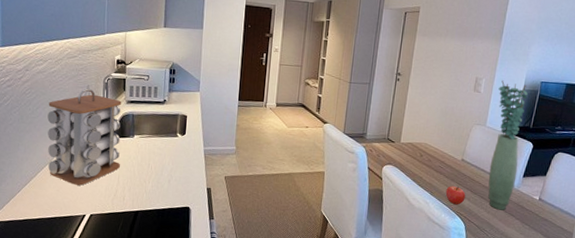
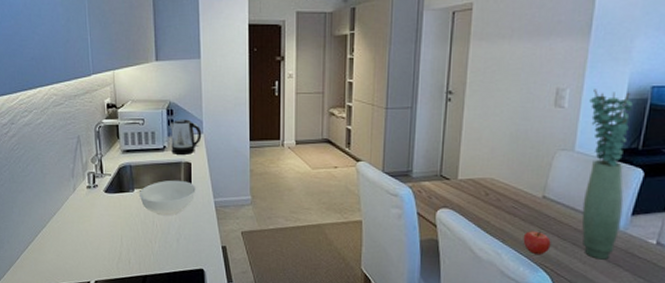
spice rack: present [47,88,122,186] -> none [38,139,122,249]
bowl: none [138,129,189,160] -> present [138,179,196,216]
kettle: none [170,78,199,109] -> present [170,119,202,155]

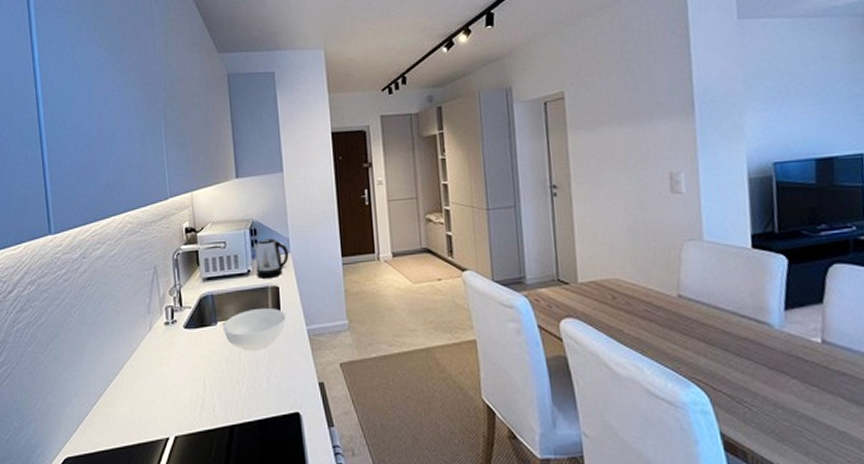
fruit: present [523,231,551,255] -> none [664,337,699,367]
vase: present [581,89,633,260] -> none [708,170,775,367]

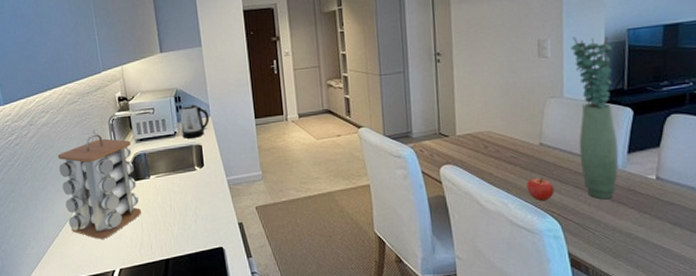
spice rack: none [111,269,204,398] -> present [57,133,141,239]
bowl: present [222,307,286,351] -> none [154,162,209,199]
fruit: none [664,337,699,367] -> present [526,178,554,202]
vase: none [708,170,775,367] -> present [570,36,619,200]

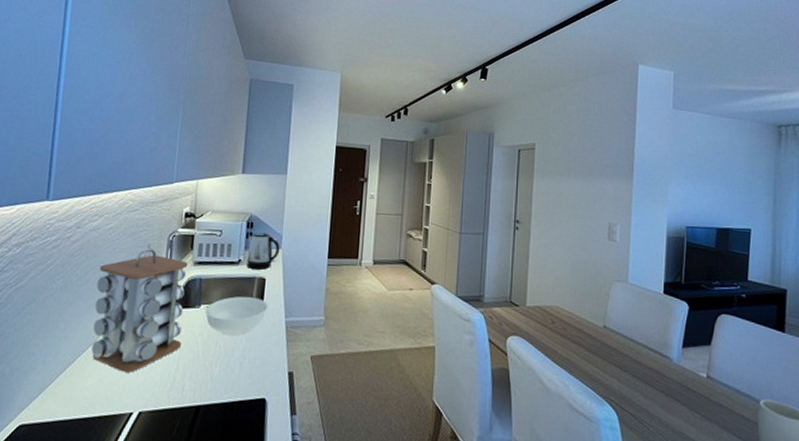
bowl: none [154,162,209,199] -> present [205,296,268,336]
fruit: present [526,178,554,202] -> none [588,361,614,388]
vase: present [570,36,619,200] -> none [637,226,675,394]

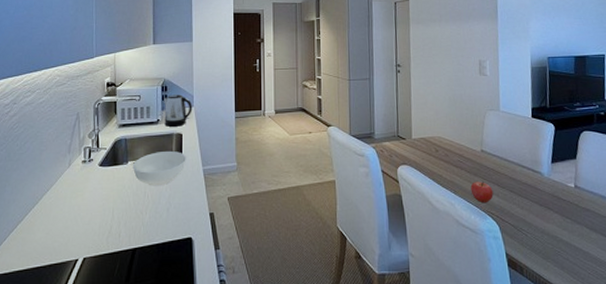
spice rack: present [91,247,188,373] -> none [36,116,114,225]
fruit: none [588,361,614,388] -> present [470,181,494,204]

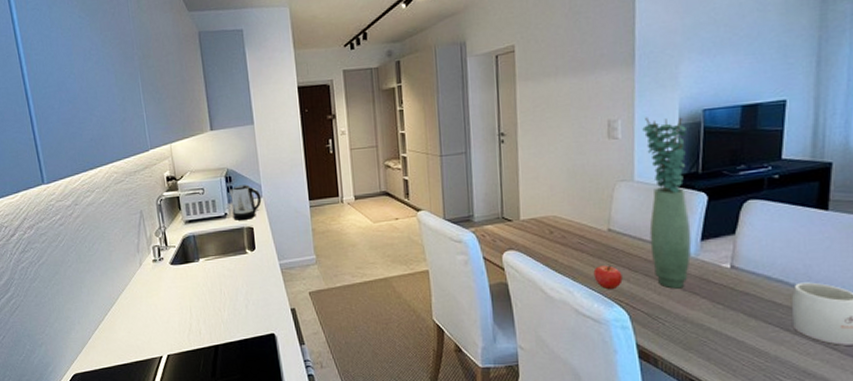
bowl: present [132,150,186,186] -> none [204,245,261,283]
vase: none [505,60,545,204] -> present [642,117,692,289]

